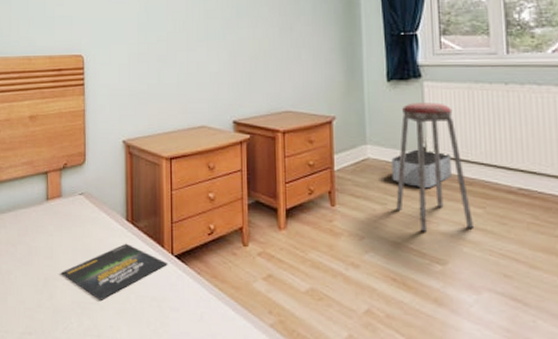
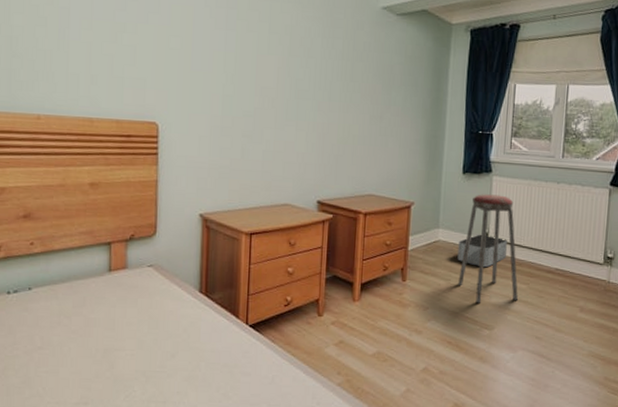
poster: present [60,243,168,300] -> none [123,314,242,369]

